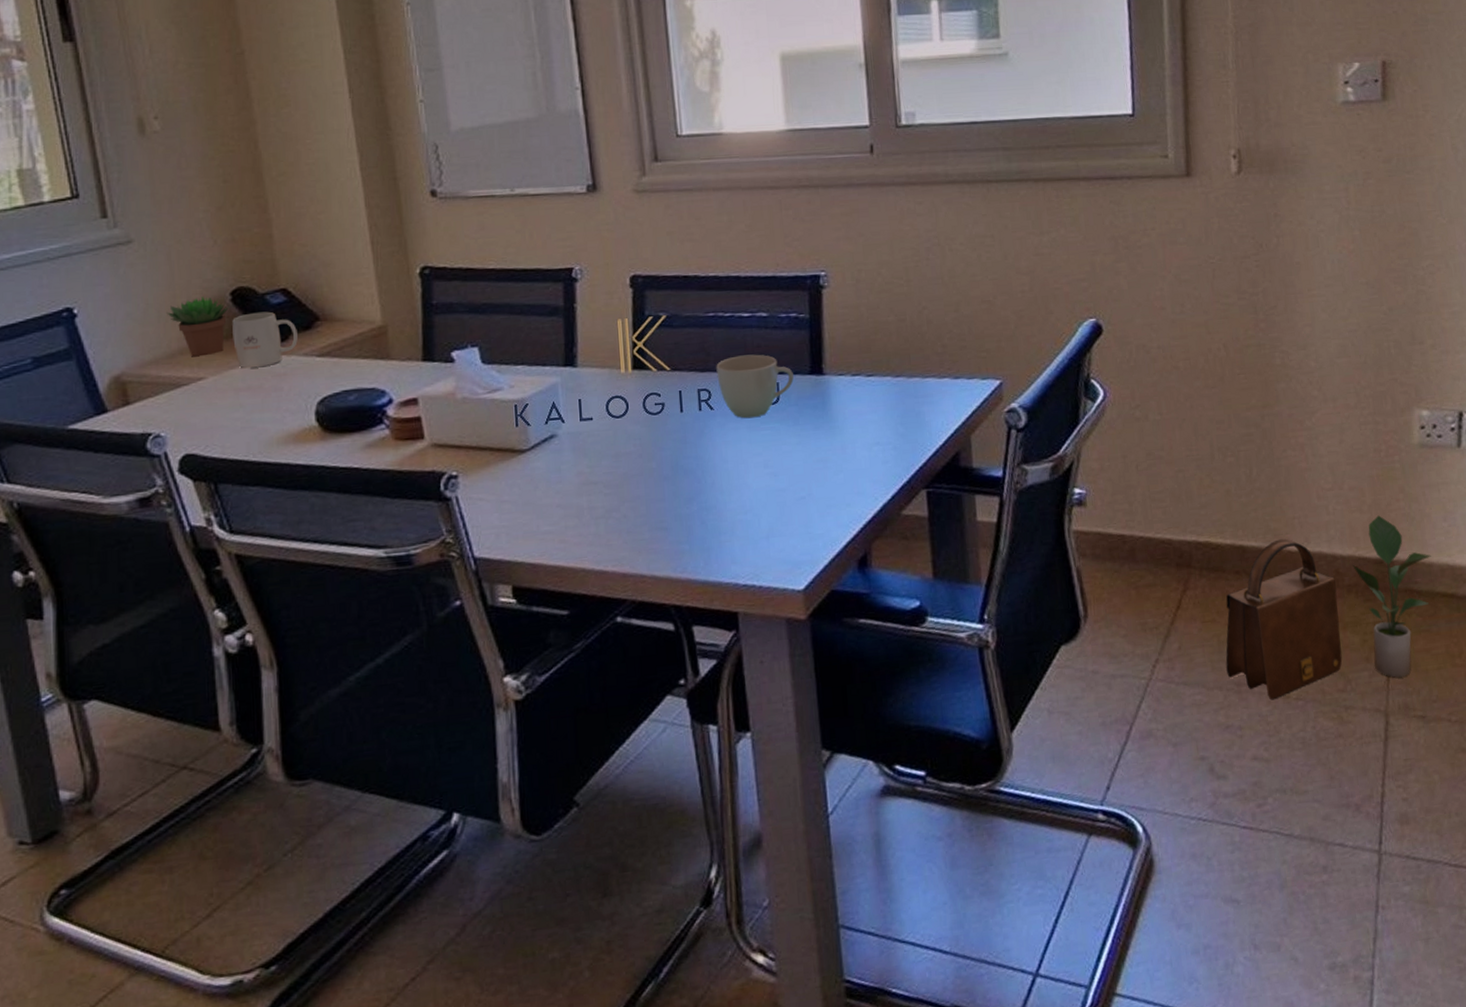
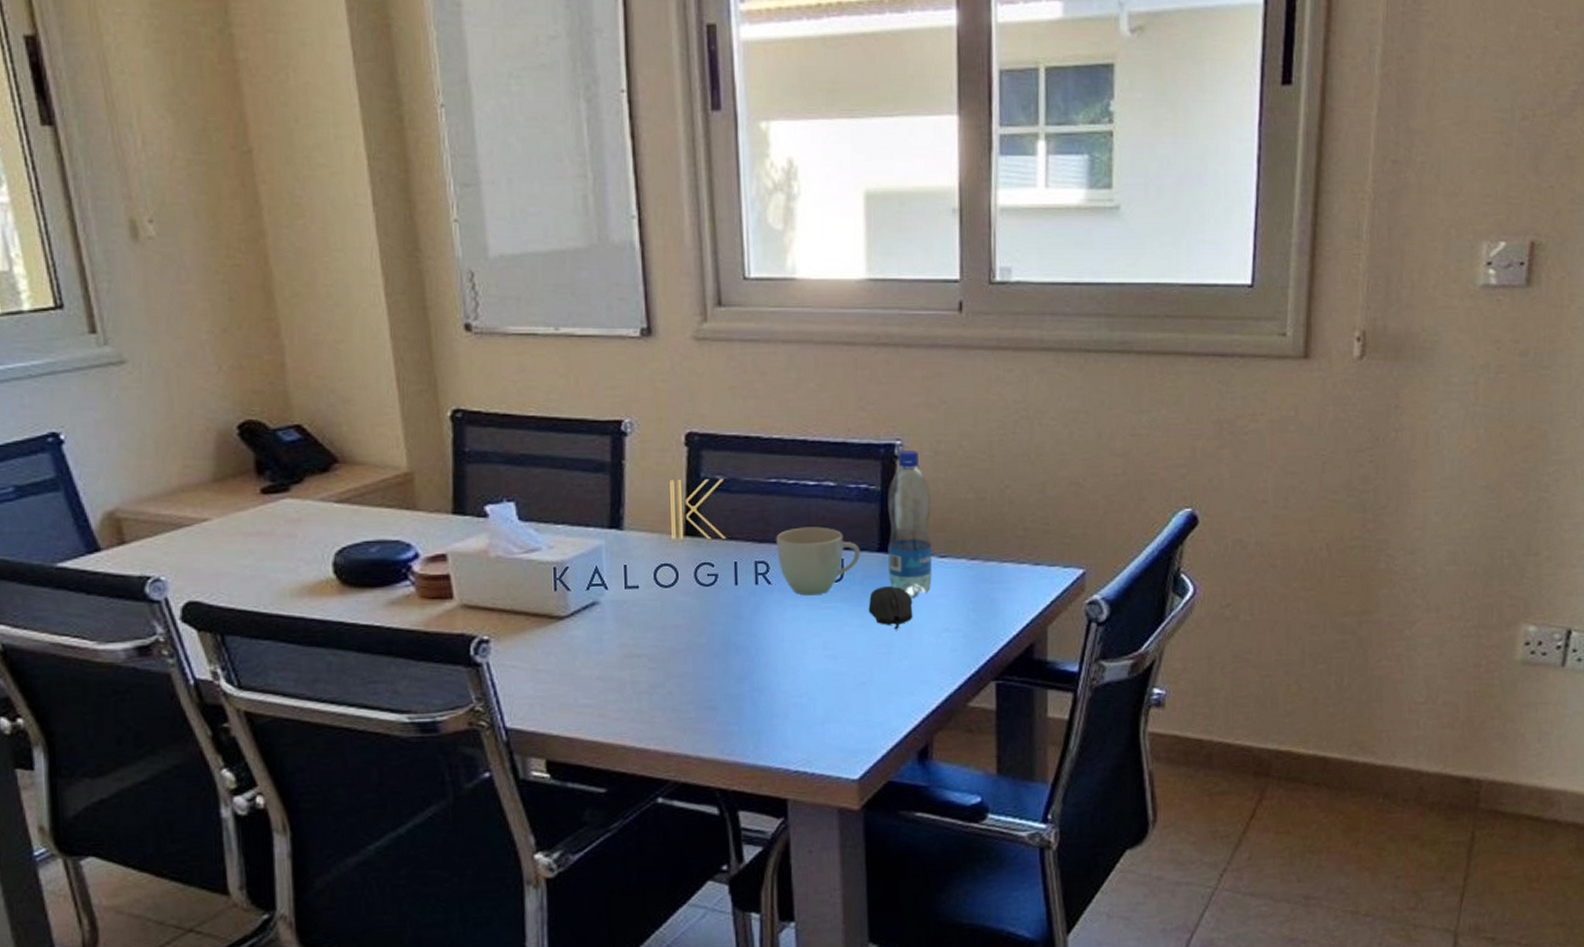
succulent plant: present [167,297,229,357] -> none [166,429,236,495]
mug: present [232,311,298,369] -> none [240,449,314,511]
computer mouse: none [804,405,846,446] -> present [868,586,913,630]
bottle: none [815,279,861,415] -> present [887,449,932,598]
handbag: present [1225,538,1343,700] -> none [1296,752,1418,915]
potted plant: present [1352,515,1431,678] -> none [1438,733,1521,899]

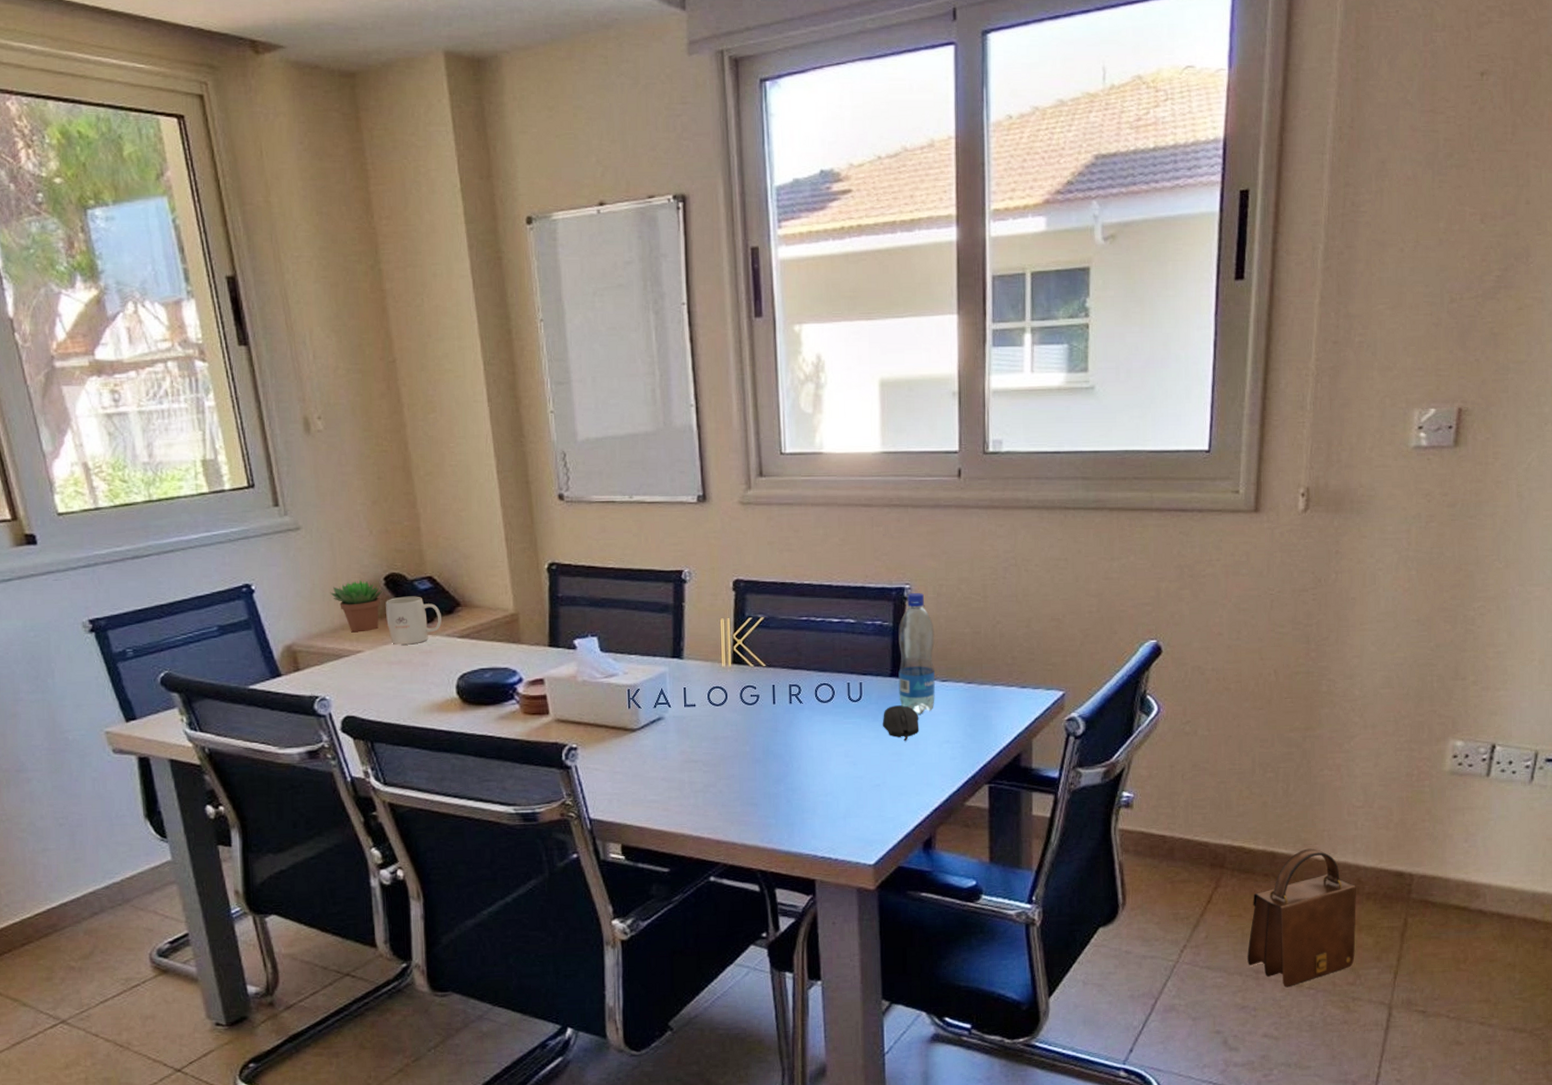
succulent plant: none [166,429,236,495] -> present [330,580,383,633]
mug: none [240,449,314,511] -> present [386,596,442,645]
cup: present [776,527,860,596] -> none [806,656,875,713]
handbag: none [1296,752,1418,915] -> present [1247,848,1356,988]

